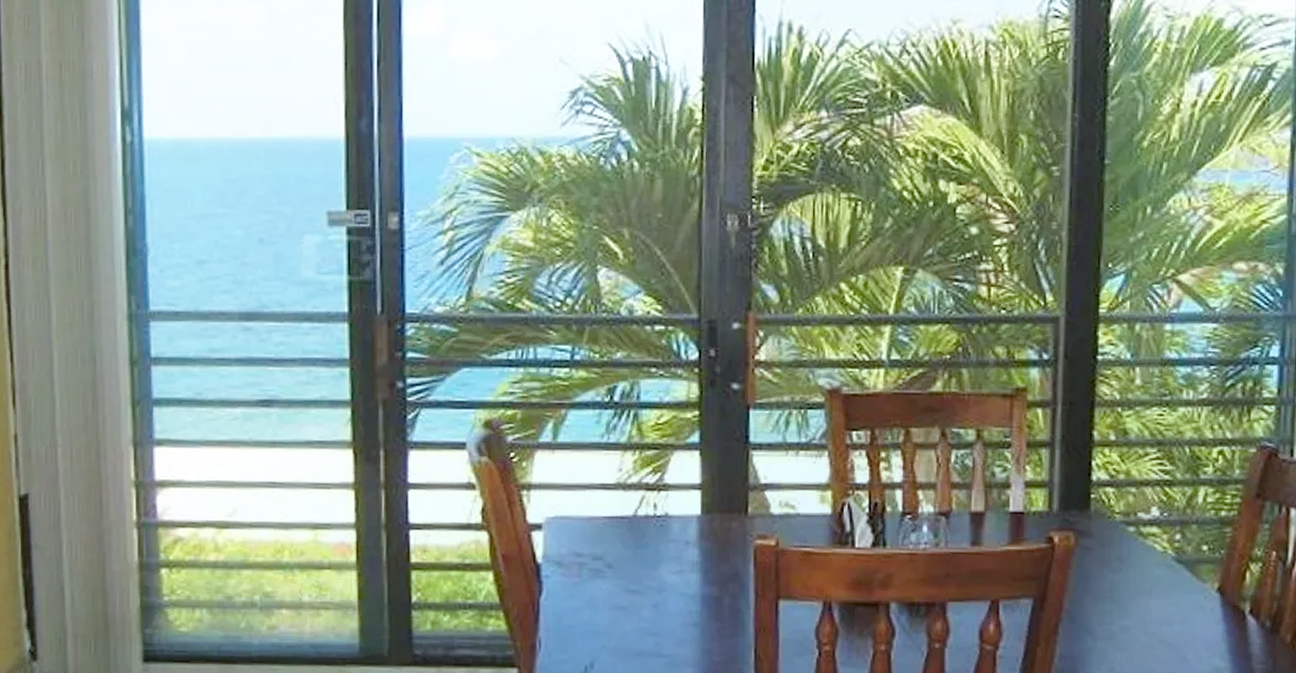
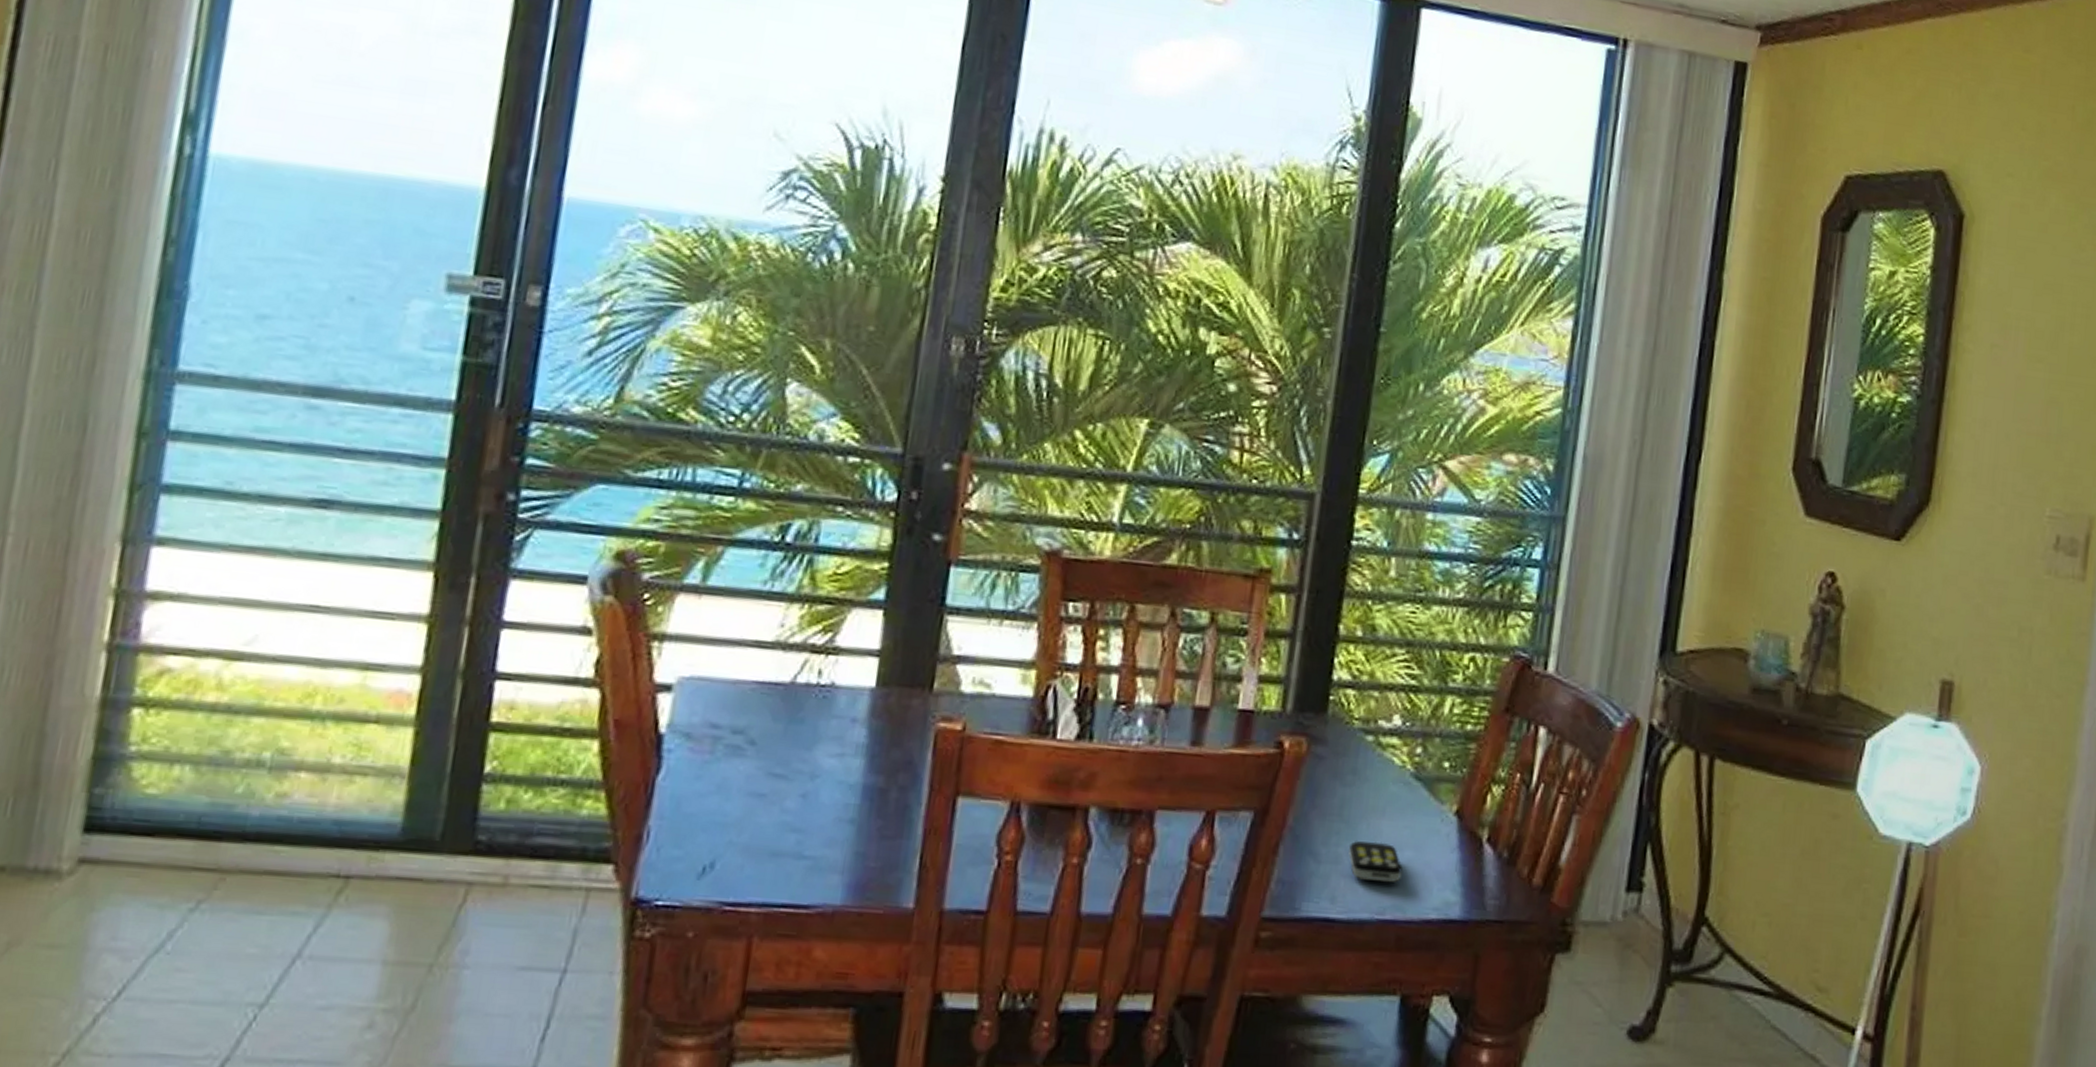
remote control: none [1122,618,1173,653] -> present [1349,841,1402,882]

